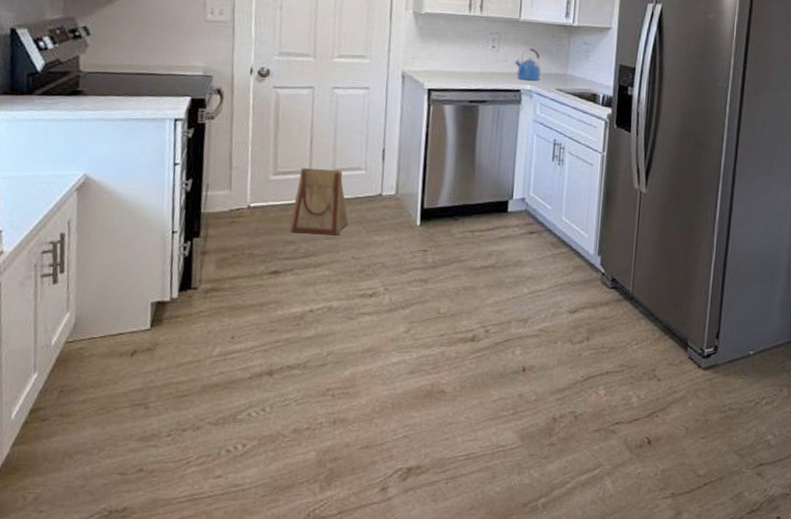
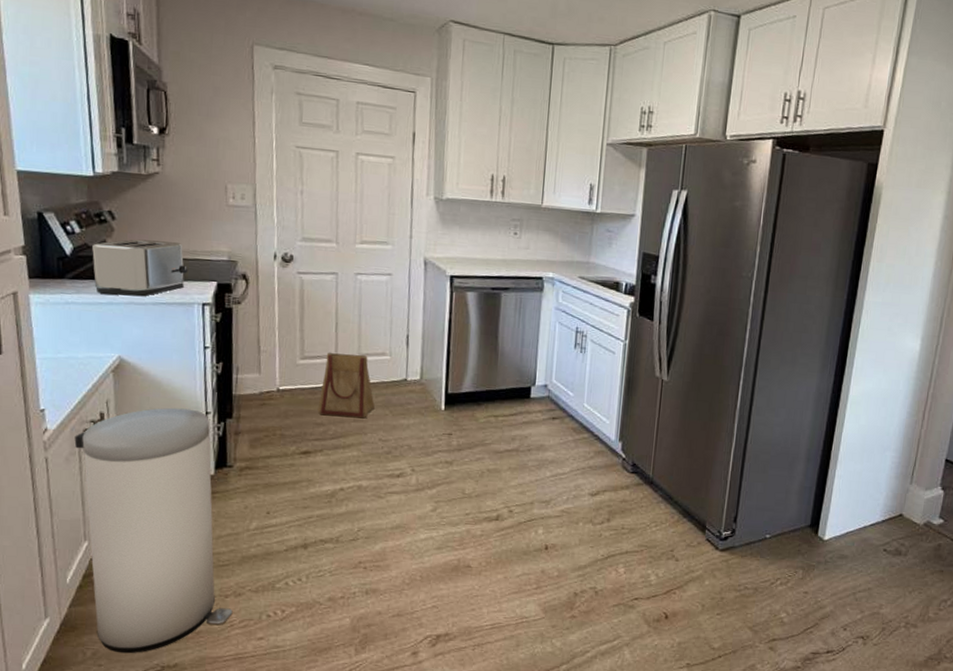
pedal bin: none [31,227,190,497] -> present [74,407,233,654]
toaster: none [63,55,162,113] -> present [92,239,189,297]
kettle: present [514,48,541,81] -> none [536,235,564,269]

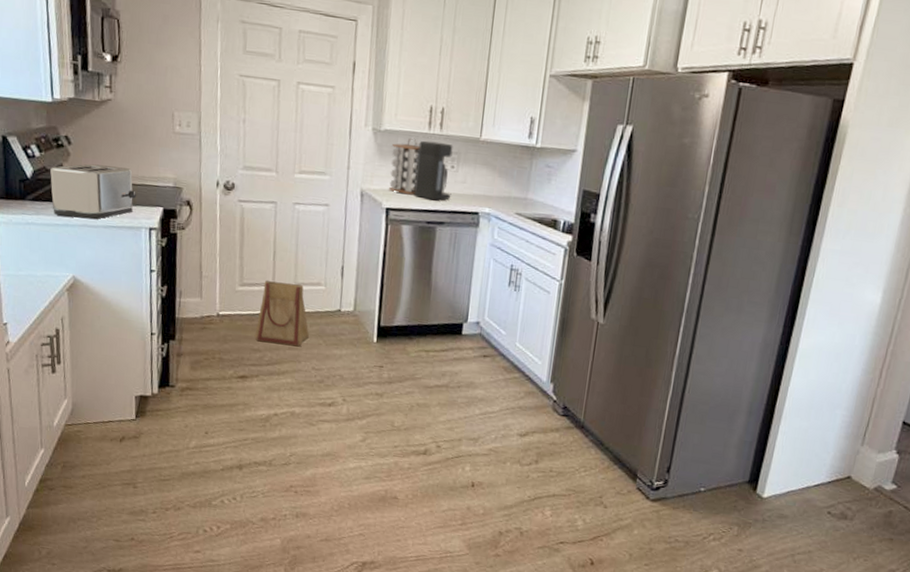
pedal bin: present [74,407,233,654] -> none [33,327,173,556]
spice rack: none [453,205,483,262] -> present [389,137,420,195]
coffee maker: none [478,208,515,267] -> present [414,140,453,201]

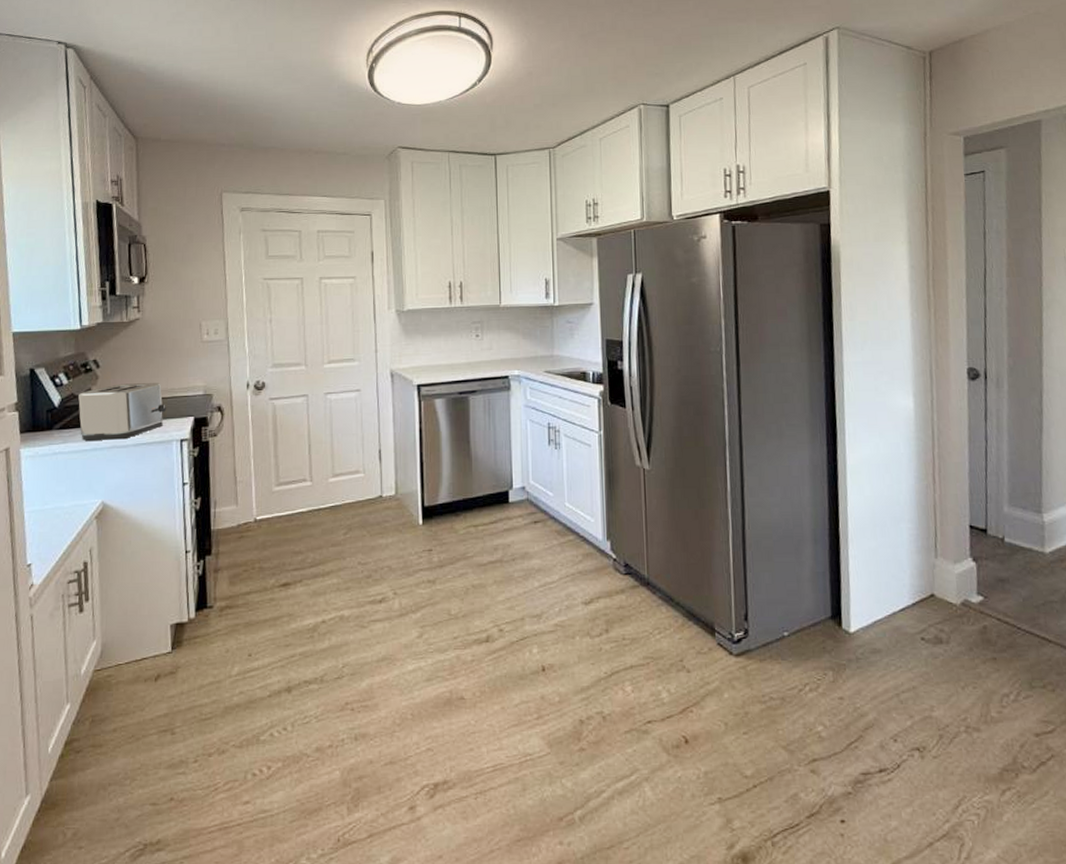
shopping bag: present [254,281,309,347] -> none [295,476,352,543]
spice rack: present [389,137,420,195] -> none [417,313,445,369]
coffee maker: present [414,140,453,201] -> none [442,314,480,371]

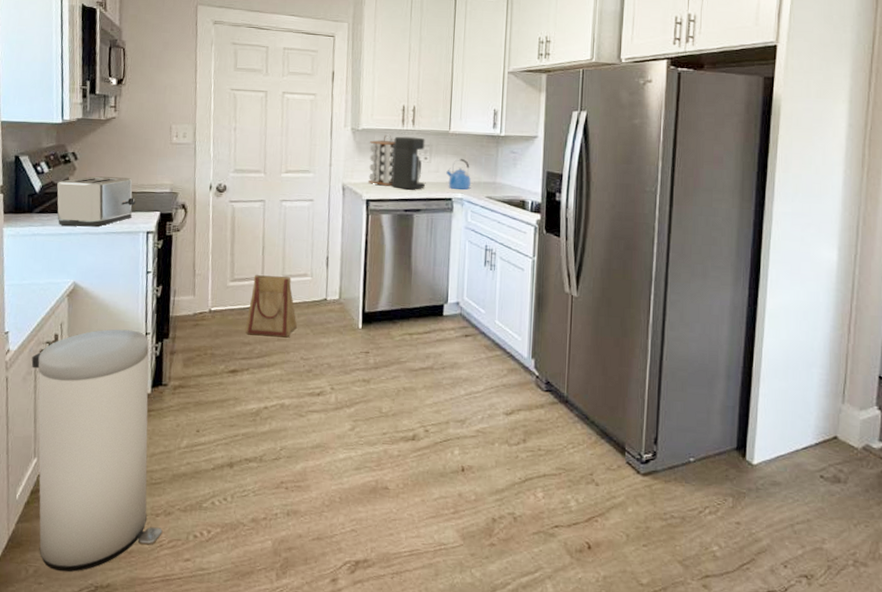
pedal bin: none [58,549,217,831] -> present [31,329,163,572]
shopping bag: none [295,476,352,543] -> present [245,275,297,338]
spice rack: none [417,313,445,369] -> present [368,134,395,186]
coffee maker: none [442,314,480,371] -> present [391,136,426,190]
kettle: none [499,332,528,366] -> present [445,158,472,190]

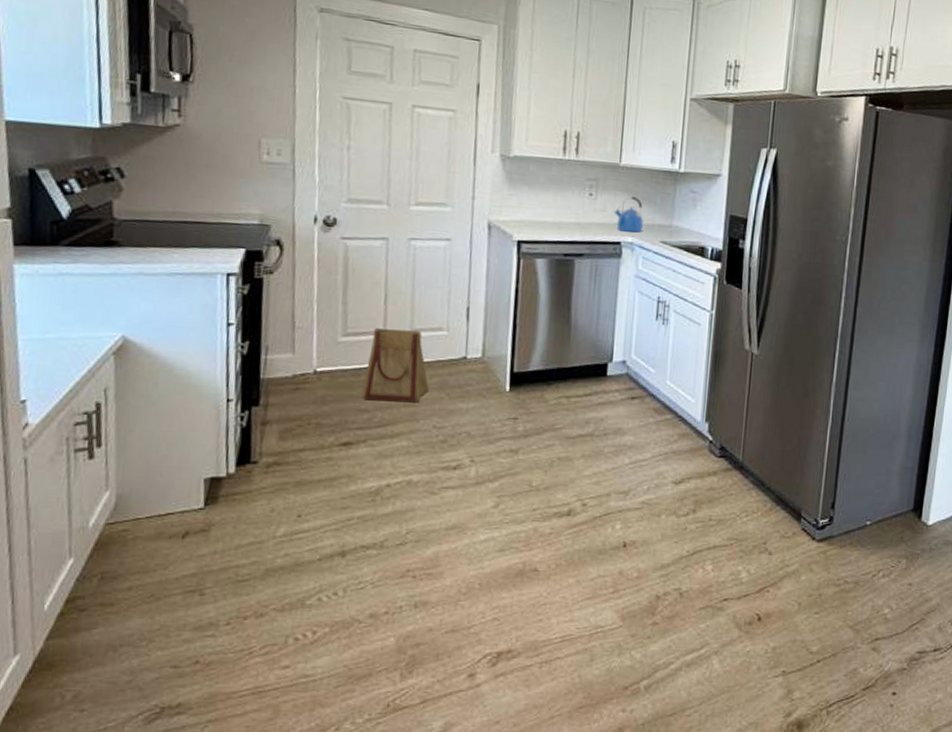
pedal bin: present [31,329,163,572] -> none [62,395,253,694]
toaster: present [57,176,136,227] -> none [94,200,212,267]
spice rack: present [368,134,395,186] -> none [520,164,554,226]
coffee maker: present [391,136,426,190] -> none [548,167,591,231]

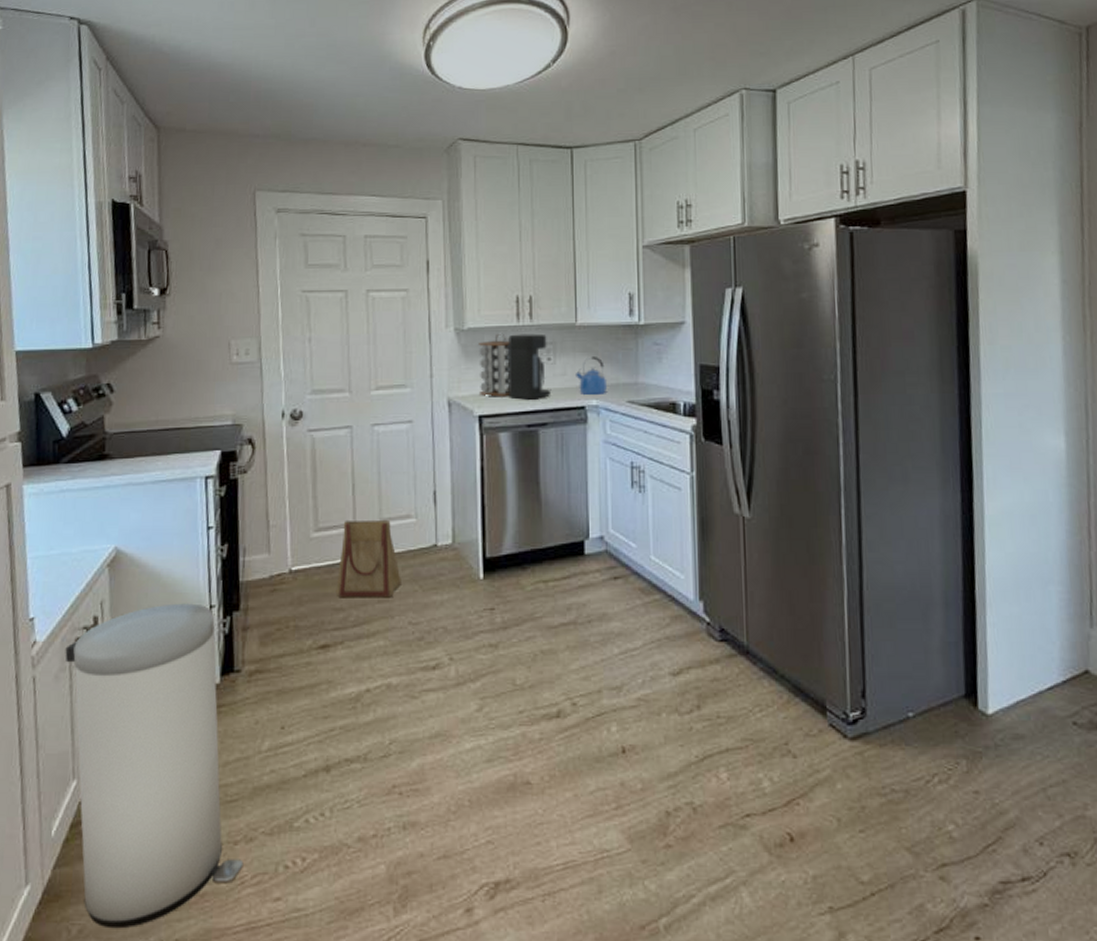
pedal bin: none [62,395,253,694] -> present [65,603,244,929]
spice rack: none [520,164,554,226] -> present [479,333,511,397]
coffee maker: none [548,167,591,231] -> present [508,333,552,400]

